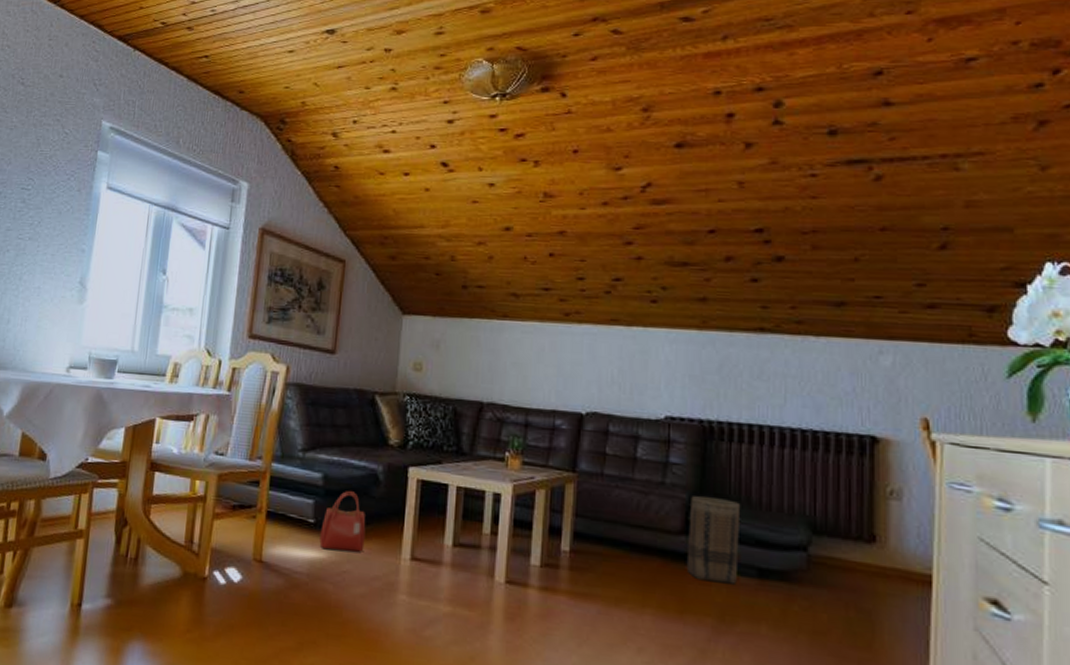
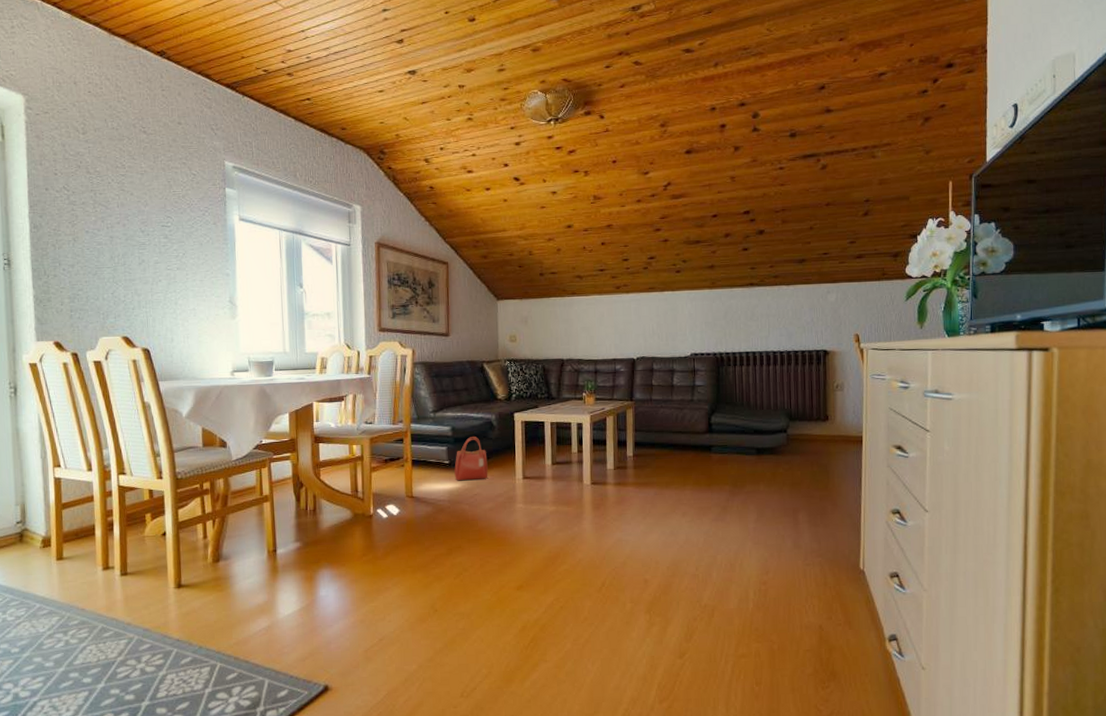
basket: present [688,496,739,586] -> none [711,405,744,463]

